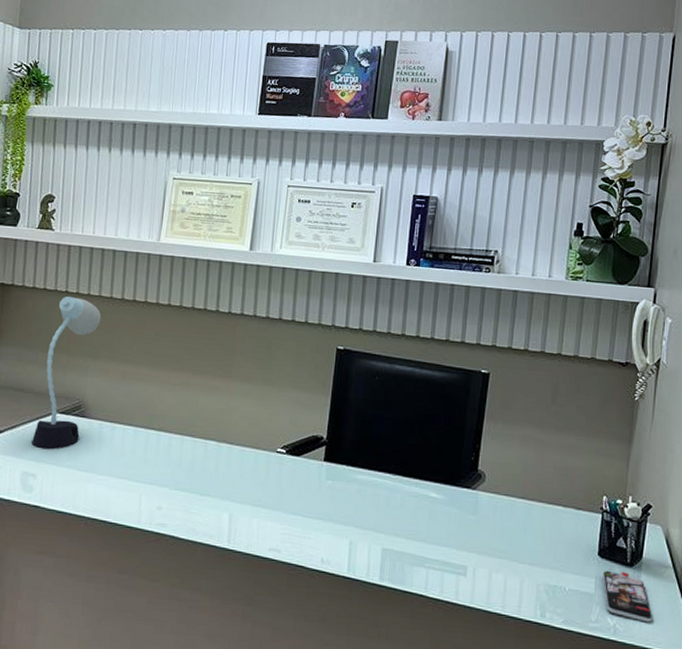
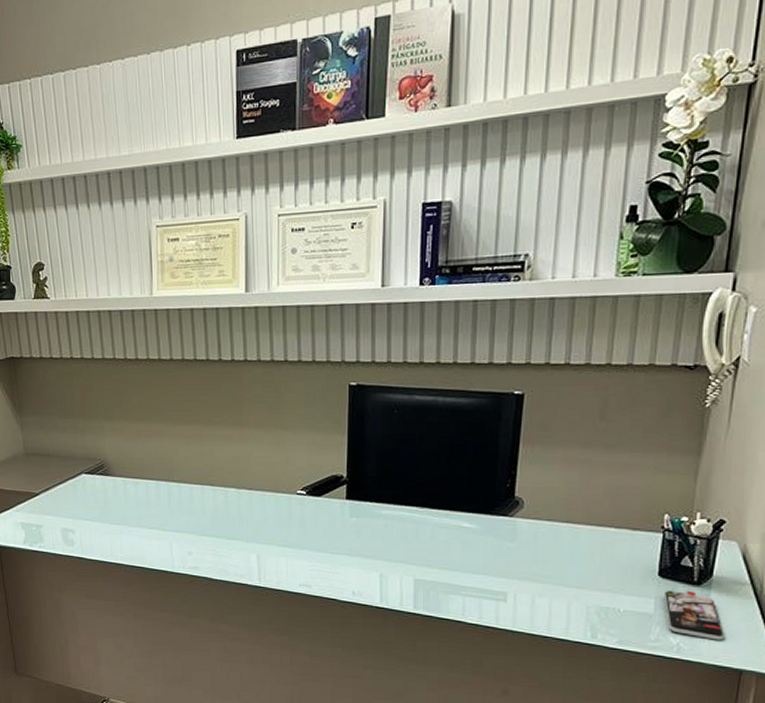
desk lamp: present [31,296,102,450] -> none [64,362,108,507]

